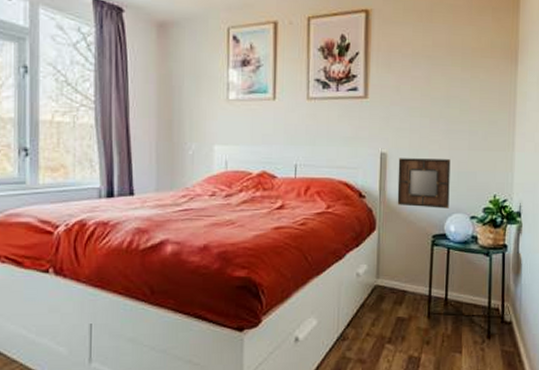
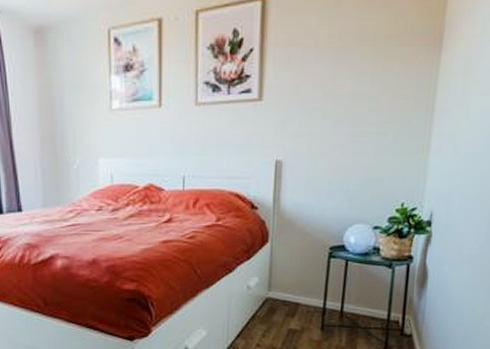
home mirror: present [397,158,451,209] -> none [292,165,354,219]

